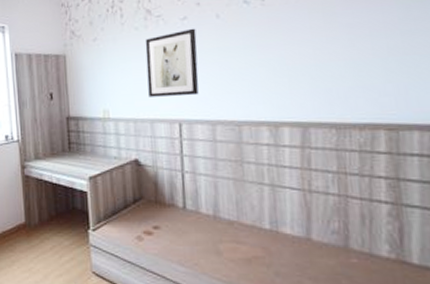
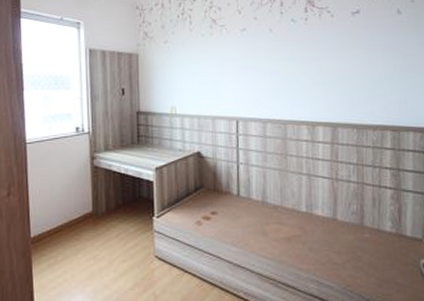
wall art: present [145,28,199,97] -> none [210,39,254,97]

